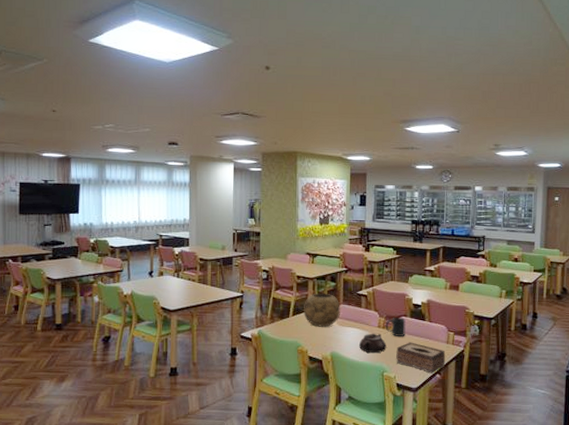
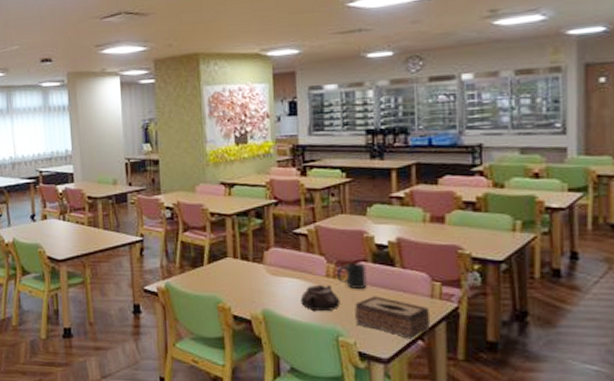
decorative bowl: present [304,294,340,327] -> none [222,234,272,277]

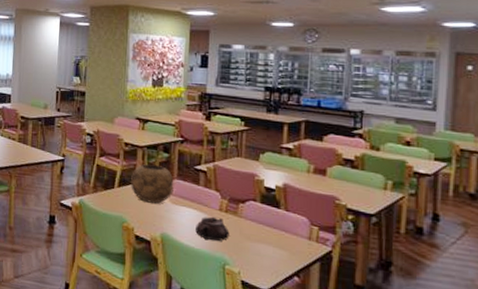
decorative bowl: none [222,234,272,277] -> present [131,164,174,204]
mug: present [336,263,367,289] -> none [228,201,255,225]
tissue box: present [355,296,431,339] -> none [241,232,307,275]

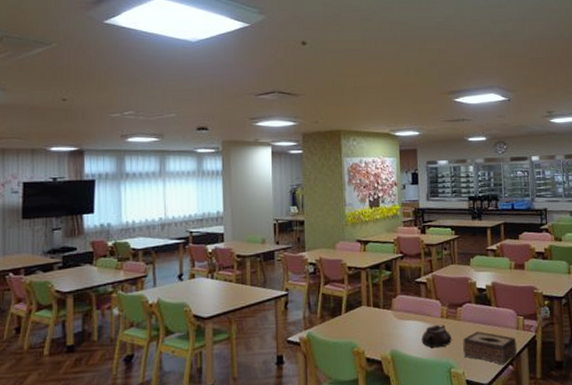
decorative bowl: present [131,164,174,204] -> none [357,284,398,323]
tissue box: none [241,232,307,275] -> present [463,331,517,365]

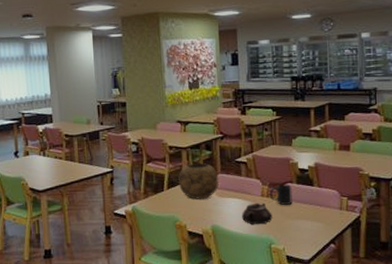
decorative bowl: none [357,284,398,323] -> present [178,163,219,200]
mug: none [448,305,471,326] -> present [269,184,293,205]
tissue box: present [463,331,517,365] -> none [283,210,340,244]

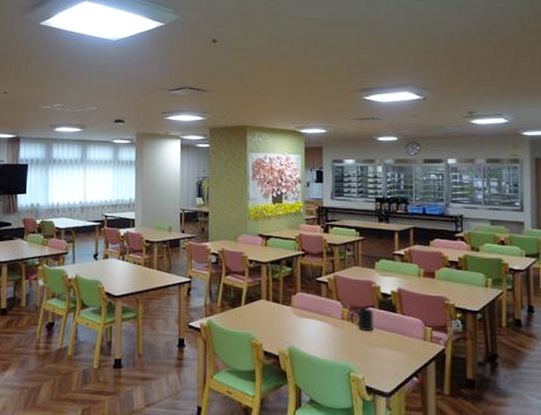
decorative bowl: present [178,163,219,200] -> none [257,280,298,318]
teapot: present [242,202,273,225] -> none [321,326,352,350]

